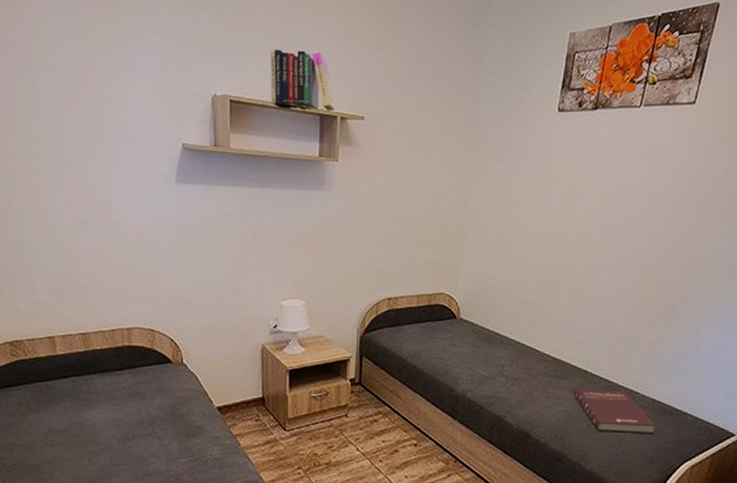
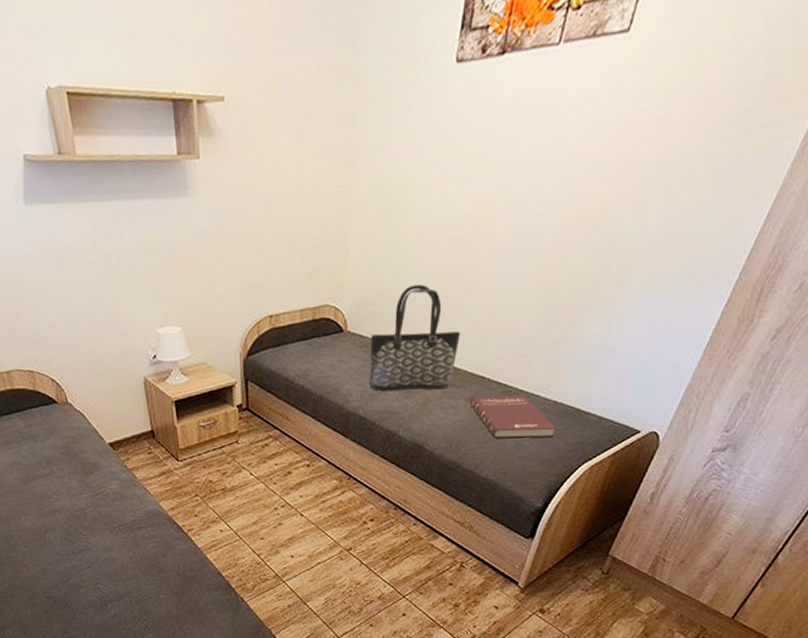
books: present [269,49,337,113] -> none [103,13,191,98]
tote bag: none [479,282,564,379] -> present [369,284,460,391]

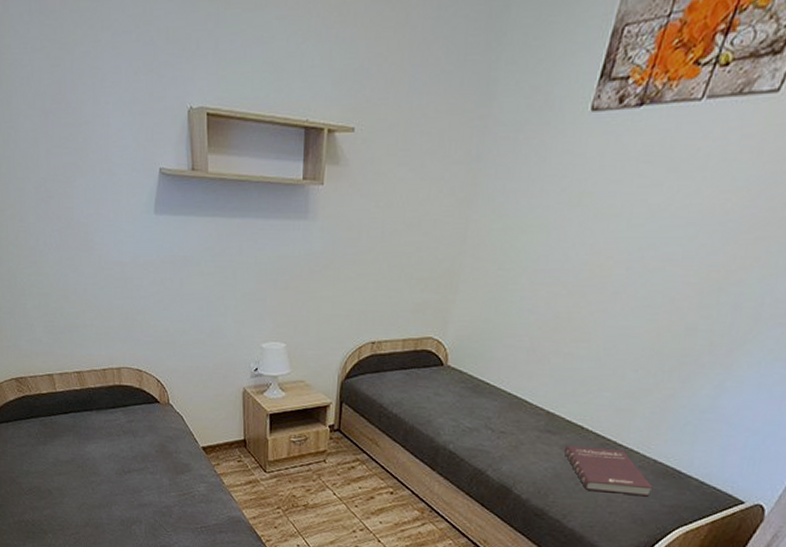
tote bag: present [369,284,460,391] -> none [463,327,563,434]

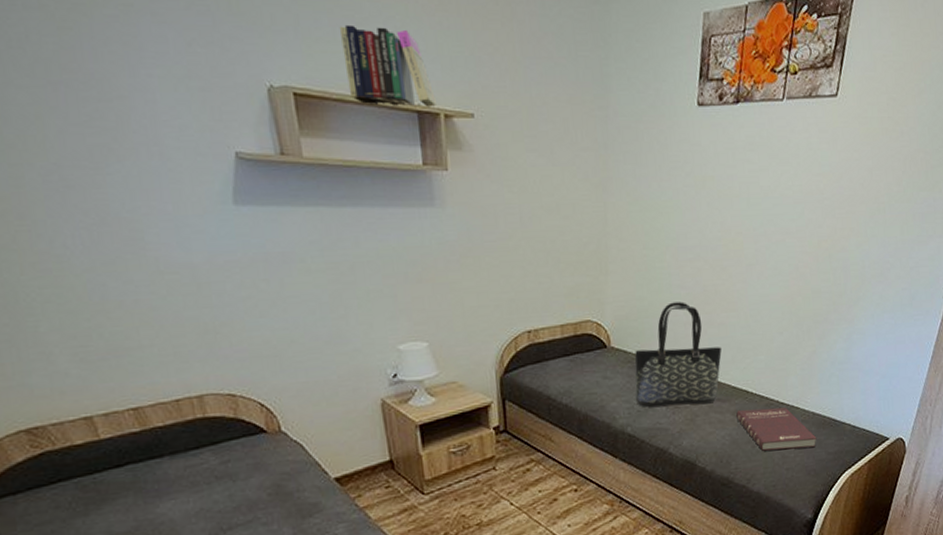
books: none [249,44,324,124] -> present [339,24,438,109]
tote bag: none [463,327,563,434] -> present [634,302,722,407]

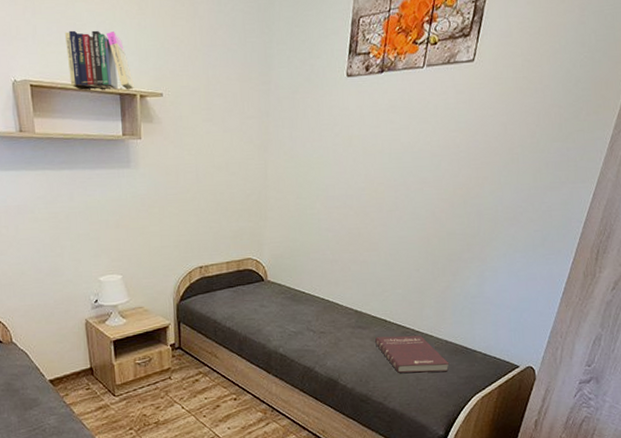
tote bag: present [634,302,722,407] -> none [287,243,363,332]

